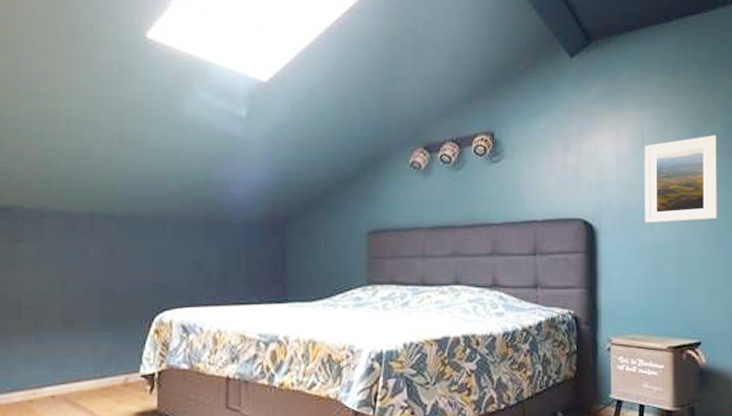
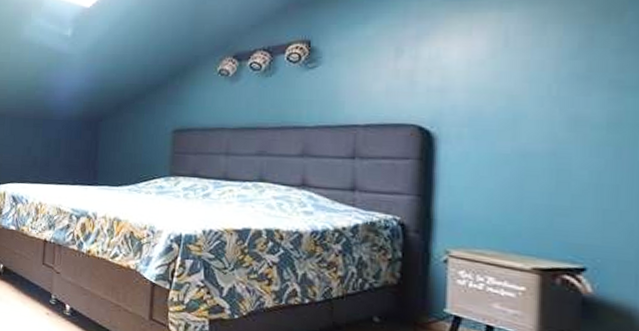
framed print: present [644,135,717,223] -> none [504,33,625,132]

